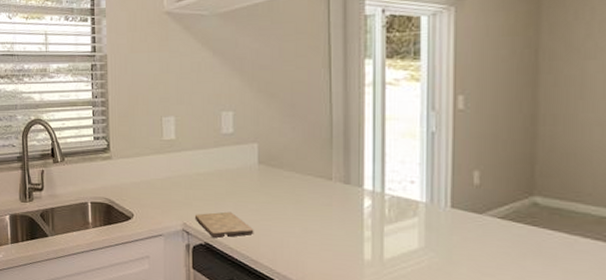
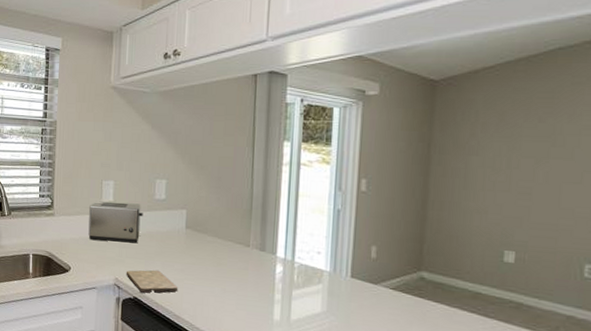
toaster: none [149,139,210,184] -> present [88,201,143,244]

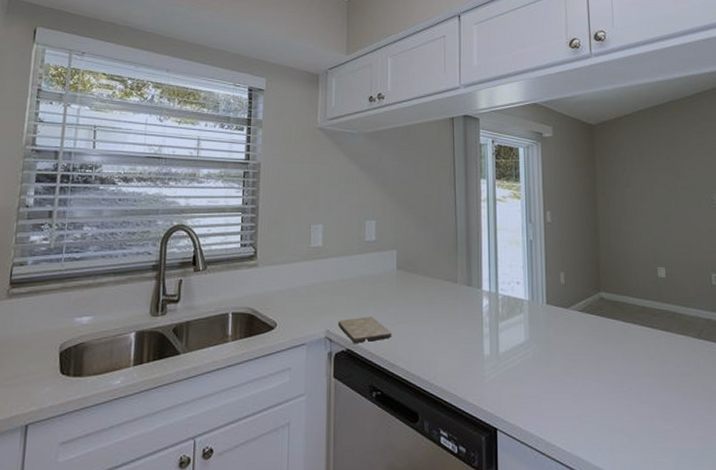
toaster: present [88,201,143,244] -> none [296,247,354,290]

